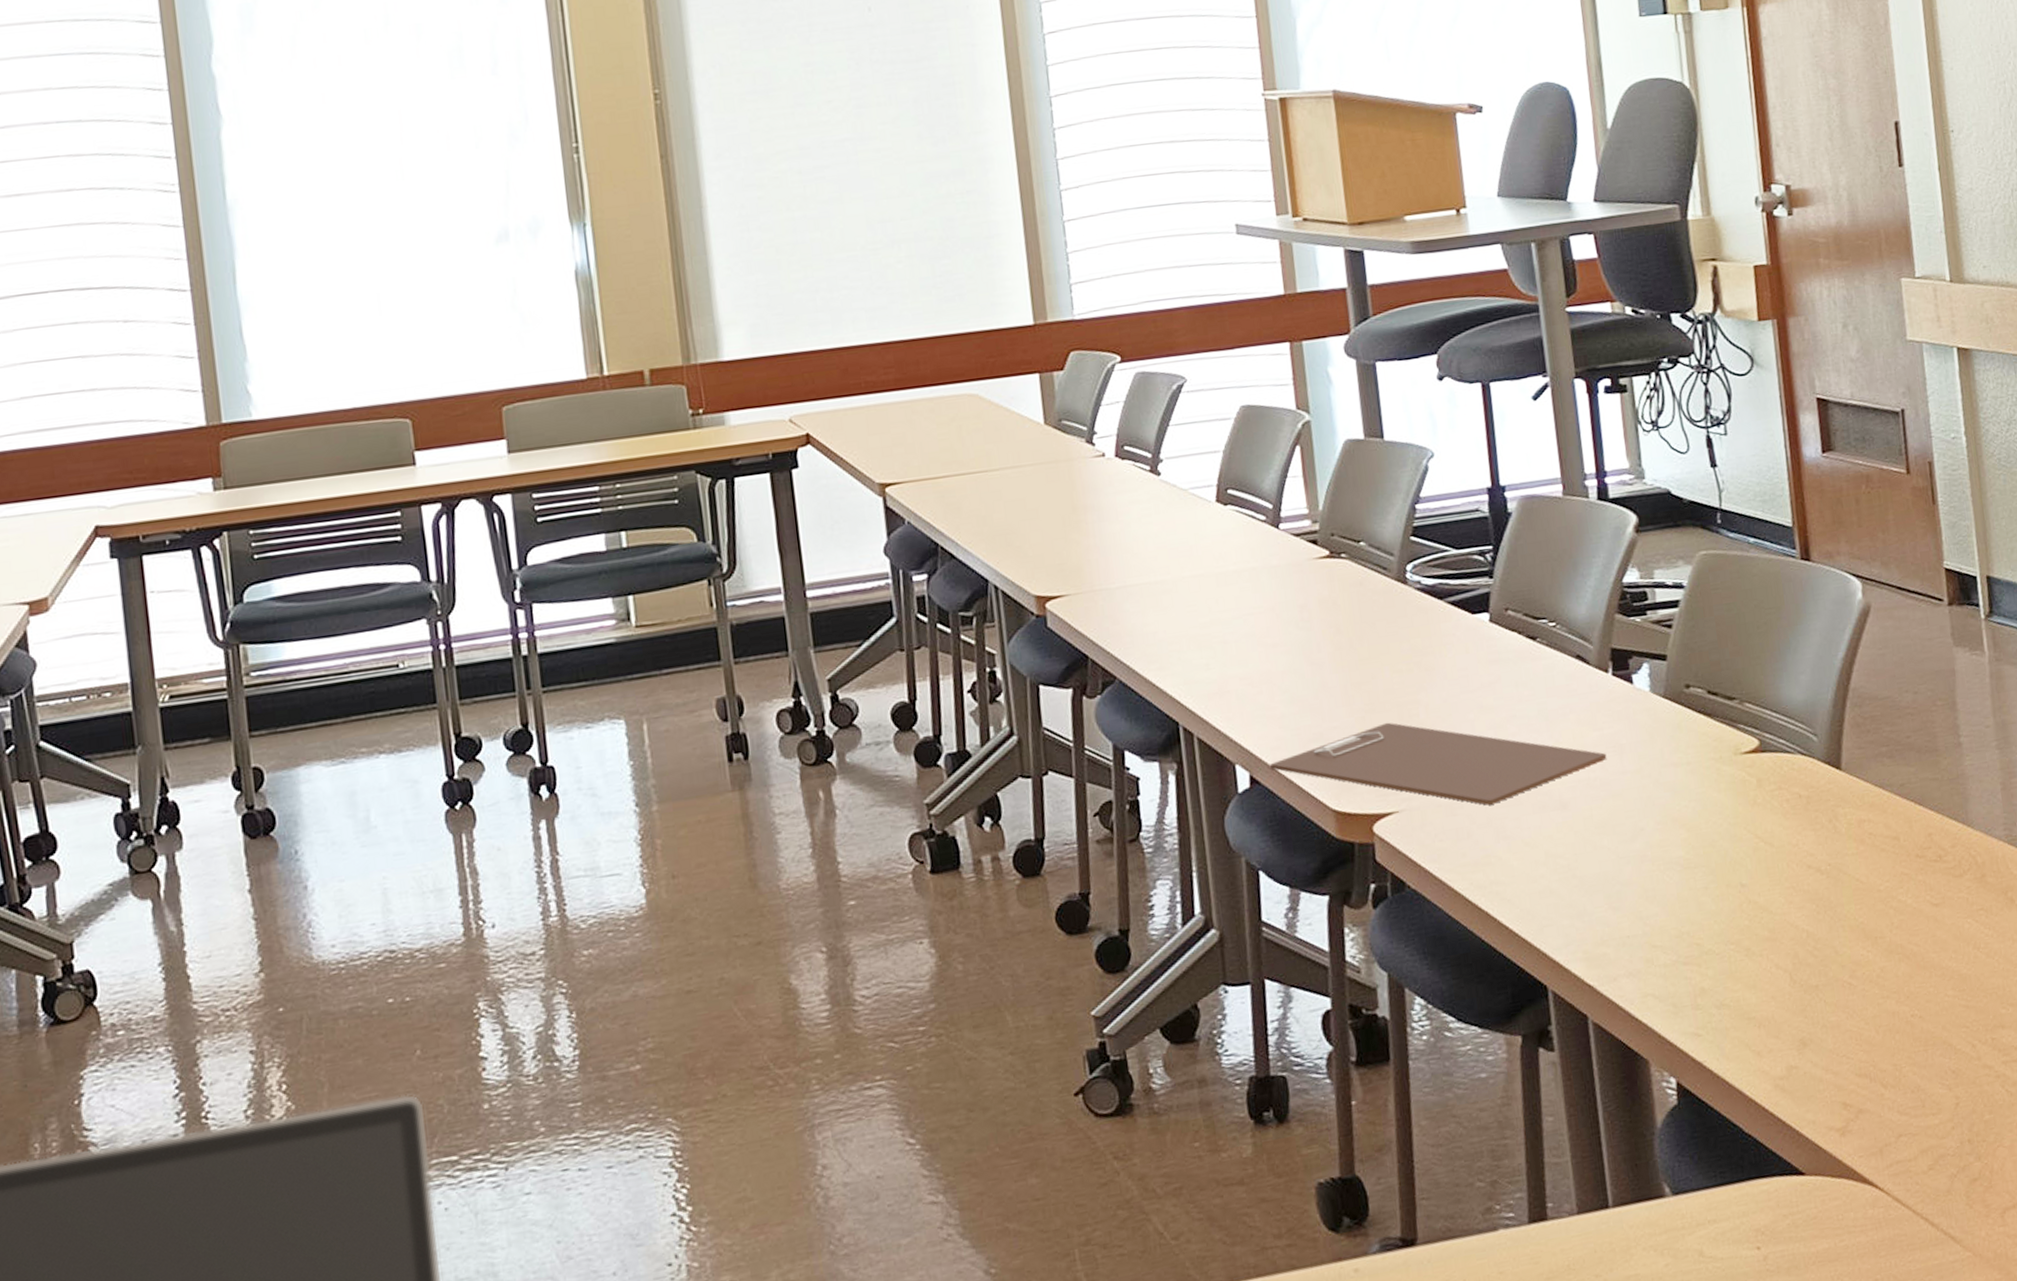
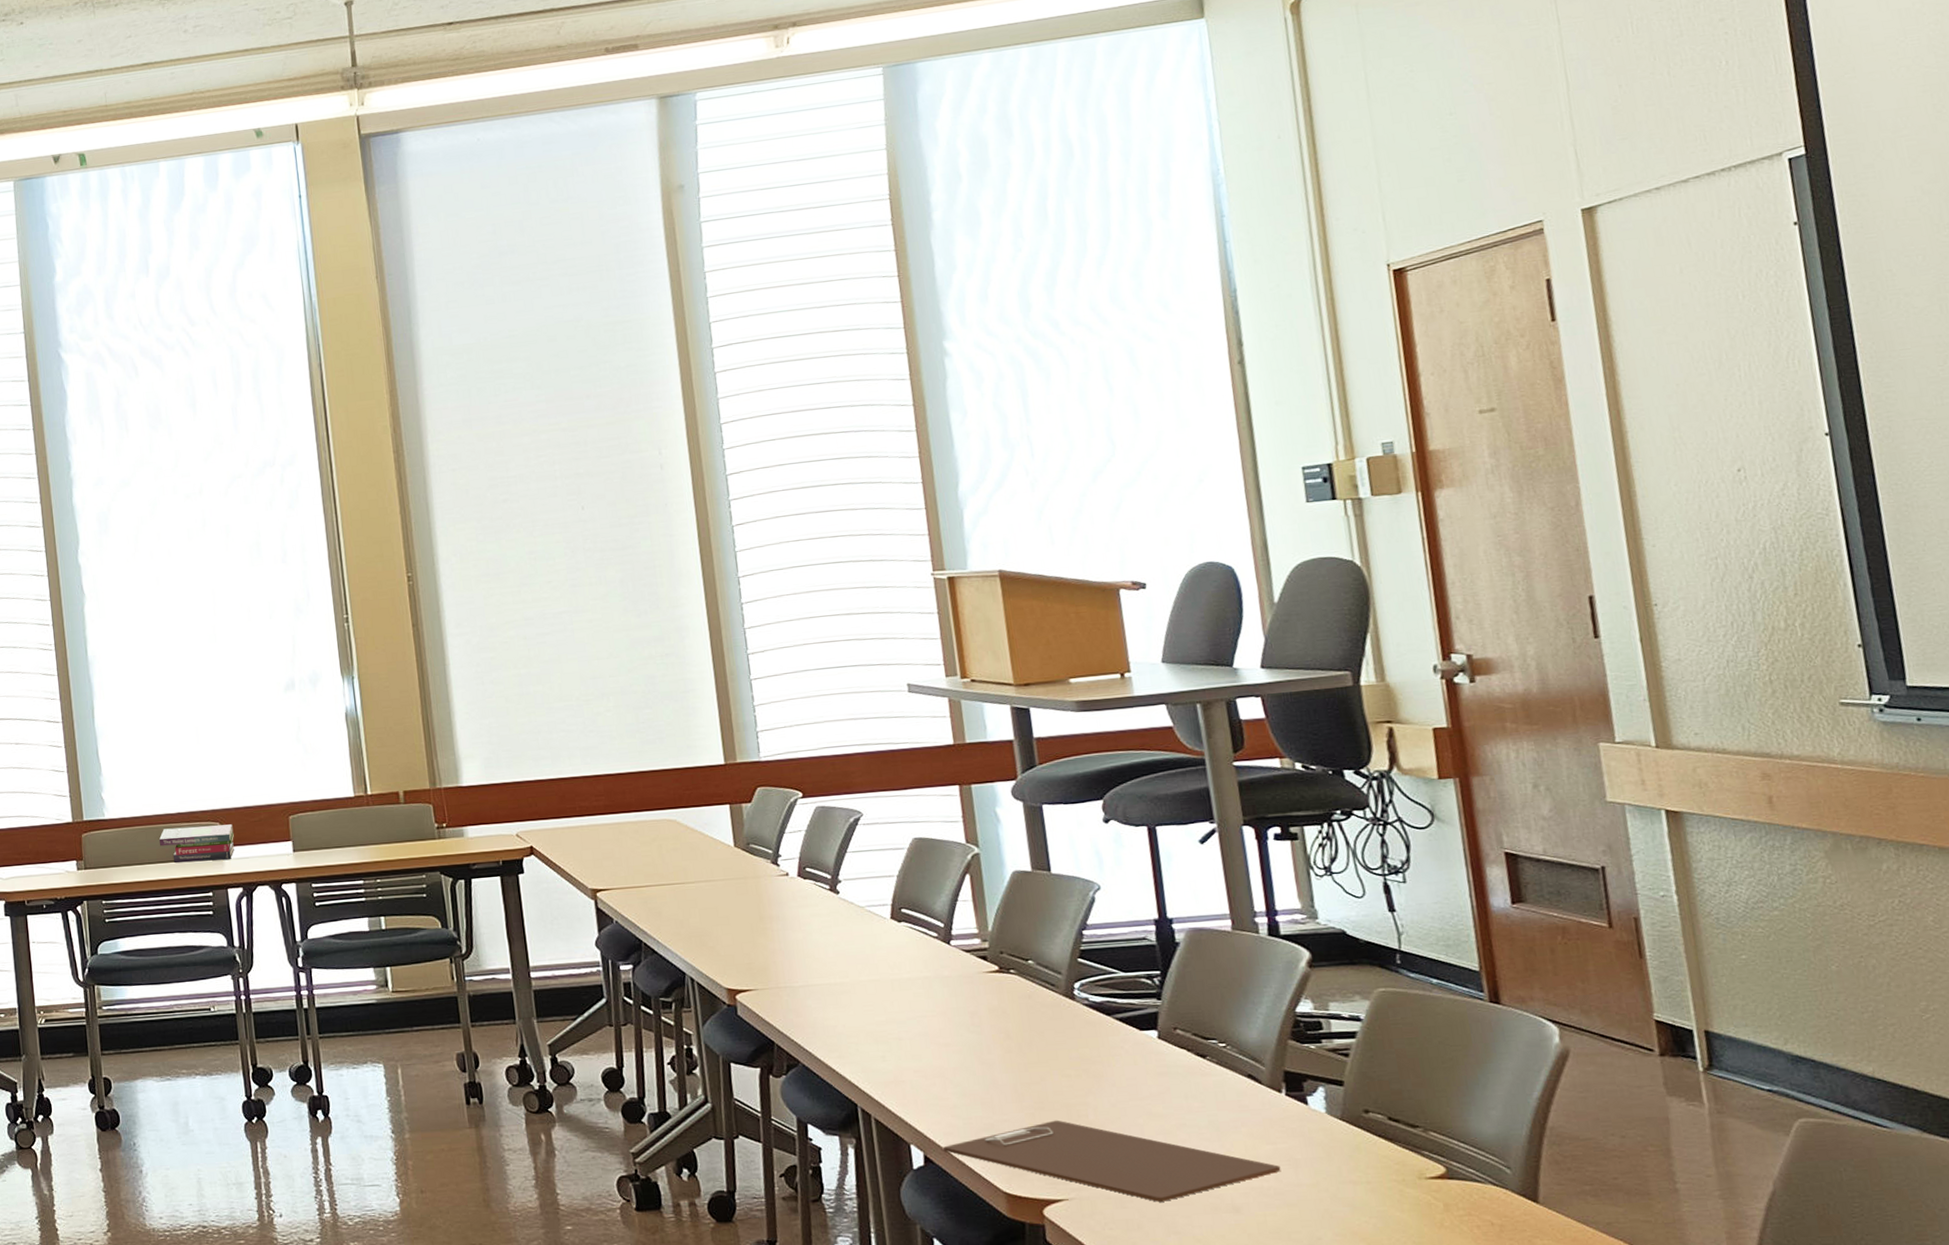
books: none [328,420,430,474] -> present [159,824,235,863]

